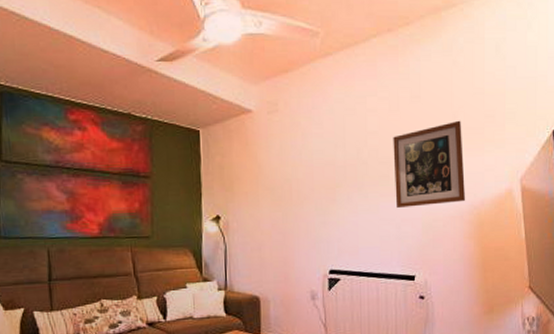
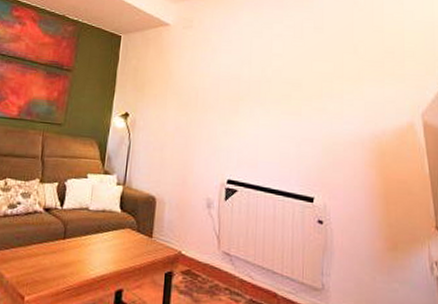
wall art: present [393,120,465,208] -> none [296,52,366,130]

